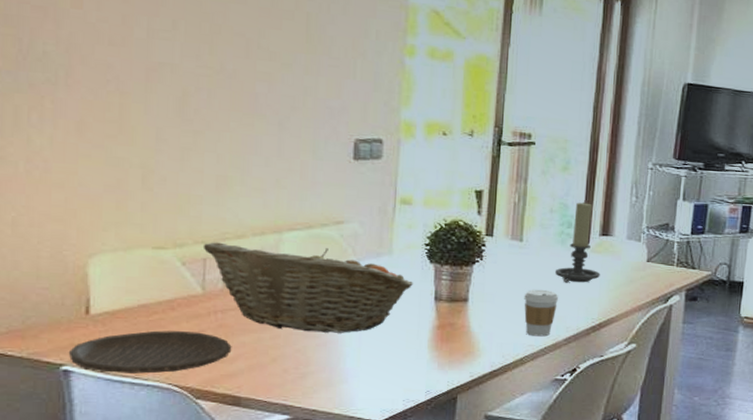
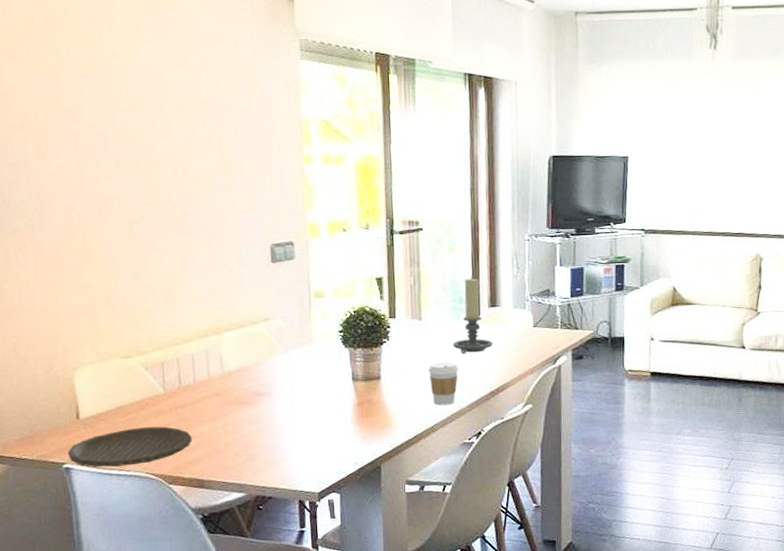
fruit basket: present [203,242,413,333] -> none [160,343,333,419]

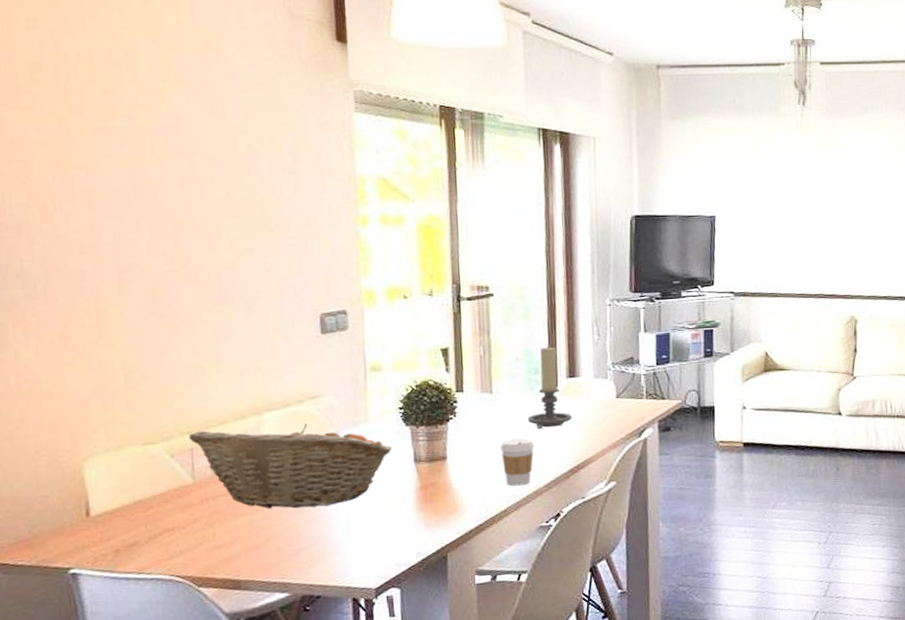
plate: present [67,426,192,467] -> none [74,521,227,571]
fruit basket: none [160,343,333,419] -> present [188,424,392,508]

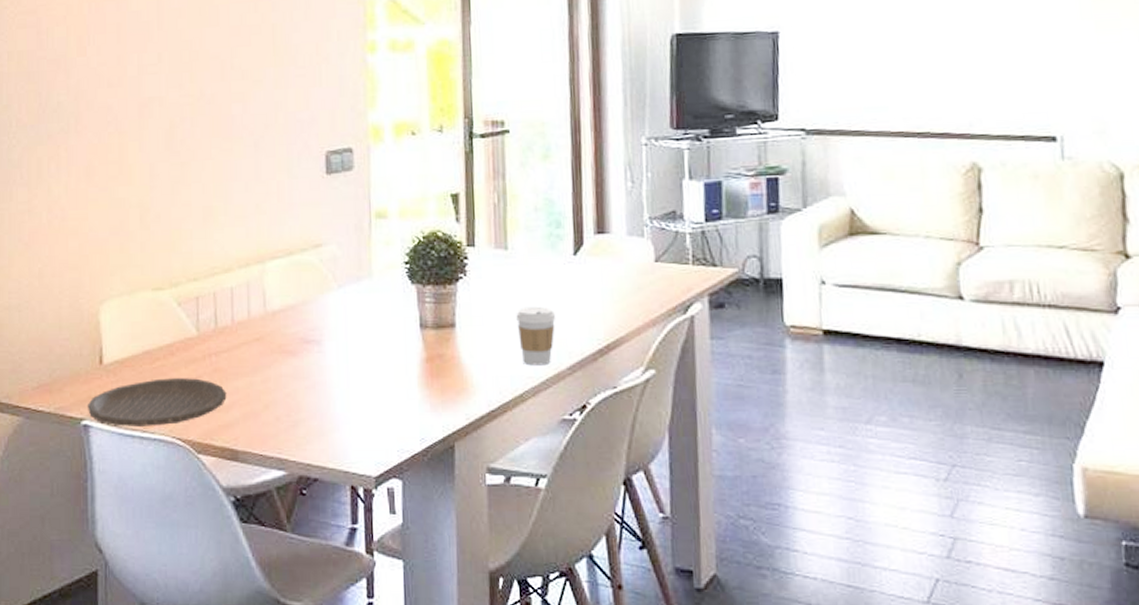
plate: none [74,521,227,571] -> present [87,378,227,426]
fruit basket: present [188,424,392,508] -> none [195,276,396,373]
candle holder: present [528,347,572,429] -> none [548,195,601,297]

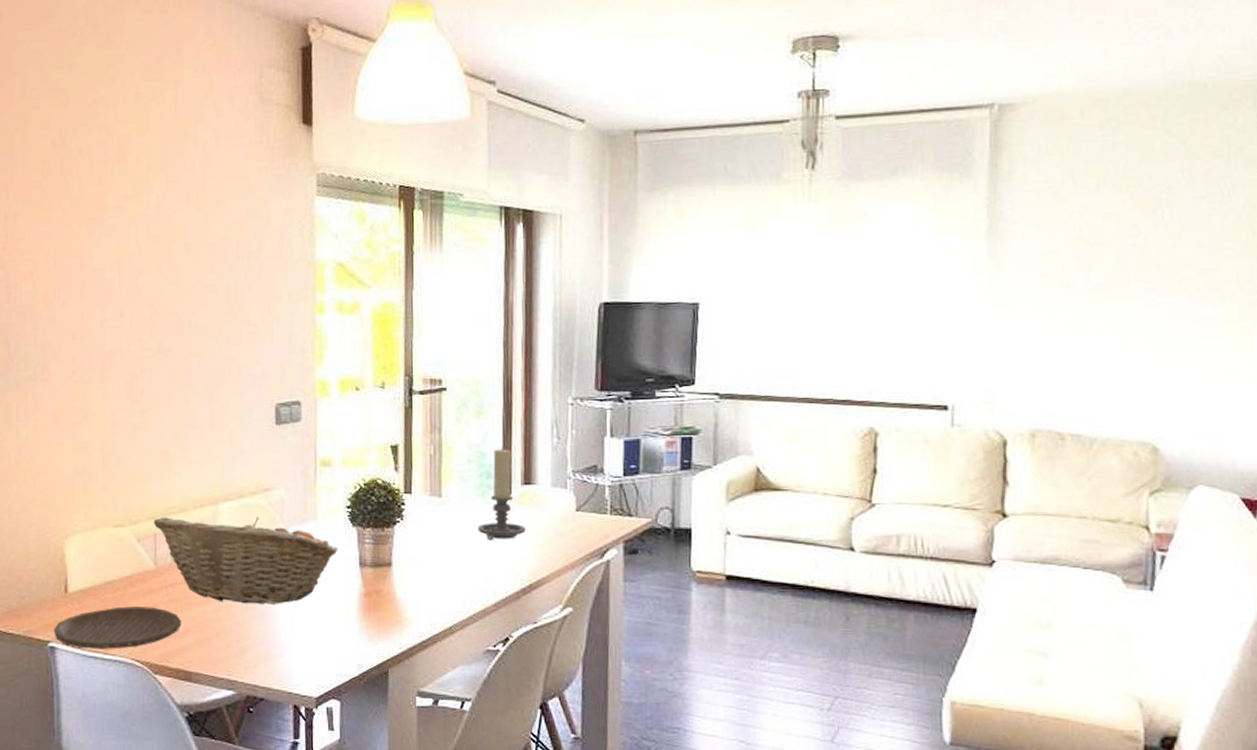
fruit basket: none [195,276,396,373] -> present [153,517,338,604]
coffee cup: present [516,306,556,366] -> none [448,549,484,602]
candle holder: none [548,195,601,297] -> present [478,449,526,541]

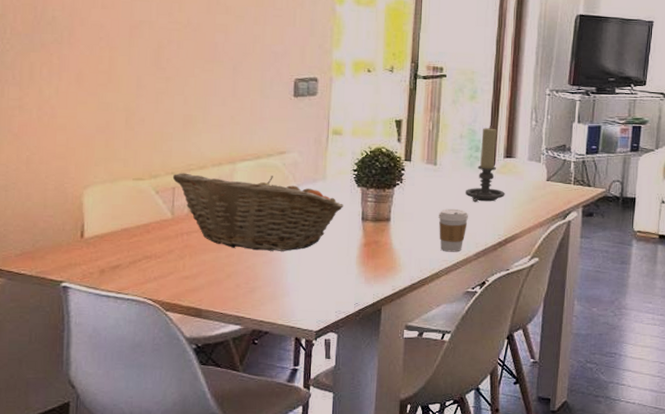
plate: present [53,606,182,649] -> none [67,251,195,289]
coffee cup: none [448,549,484,602] -> present [438,208,469,252]

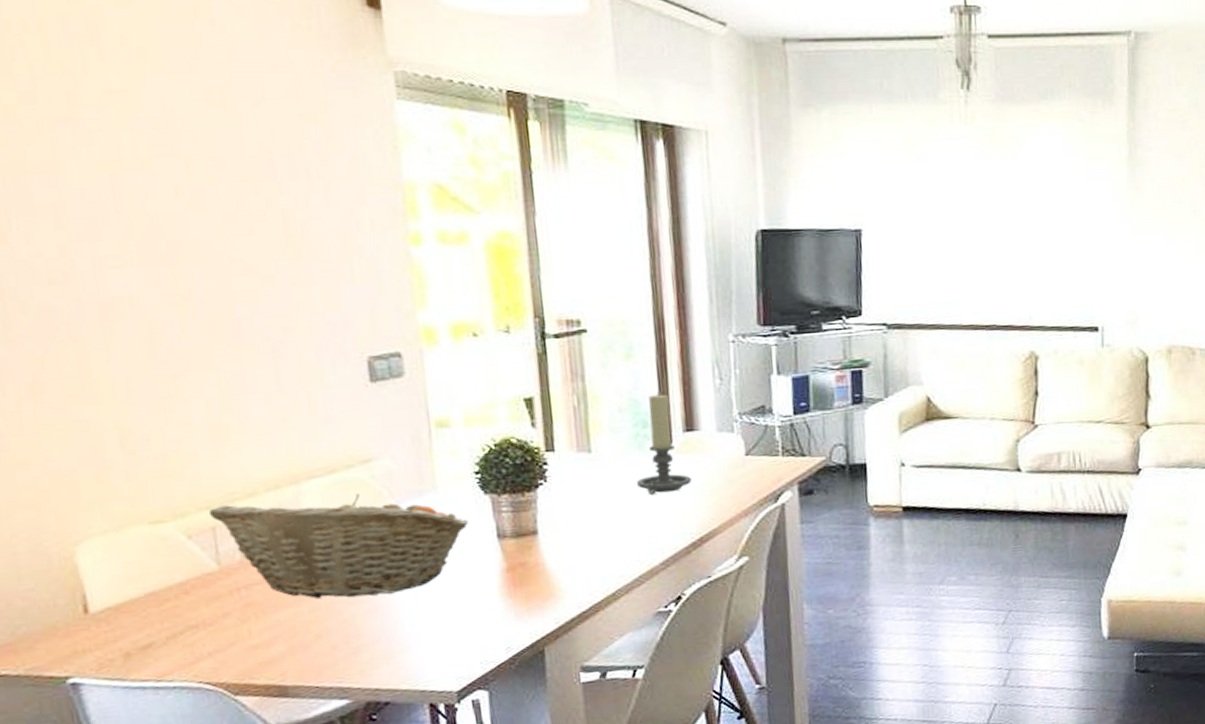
coffee cup: present [438,208,469,252] -> none [604,506,647,565]

